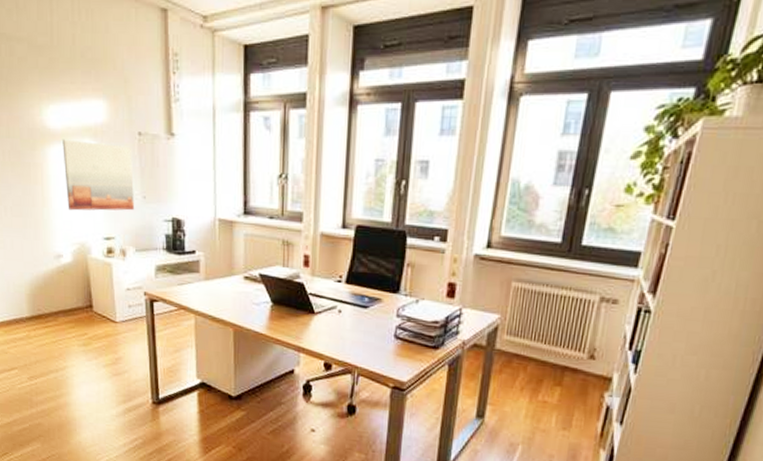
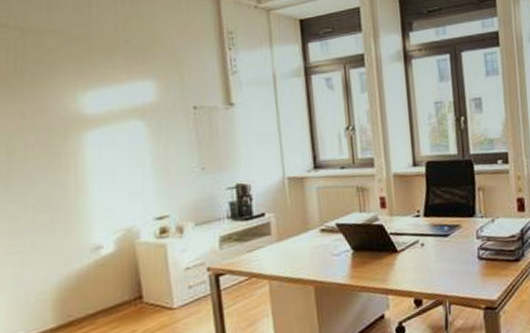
wall art: present [62,139,134,211] -> none [102,121,191,196]

